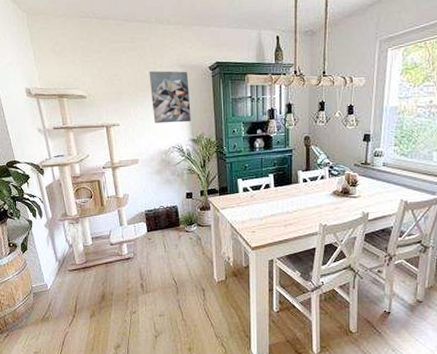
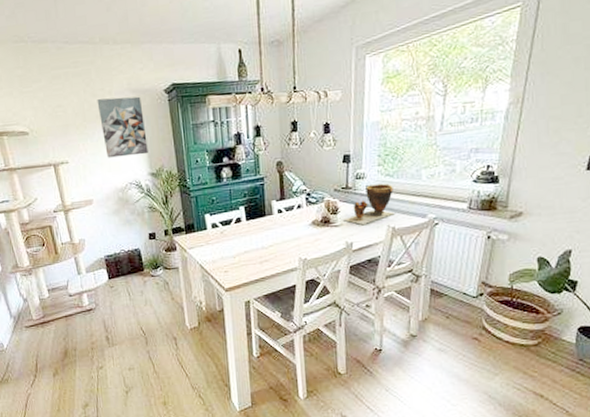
clay pot: none [362,162,407,197] -> present [344,184,395,225]

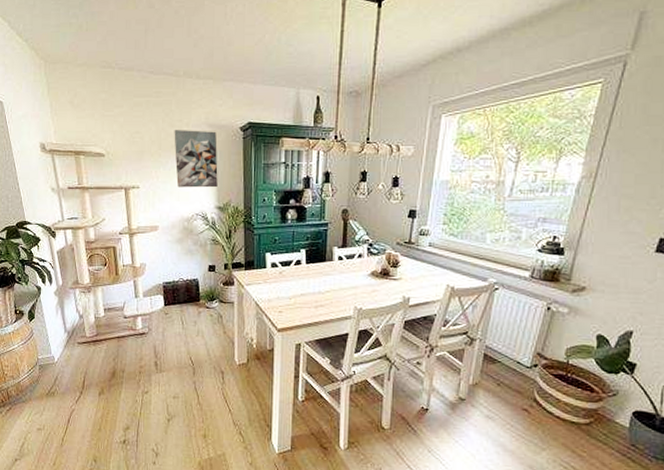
clay pot: present [344,184,395,225] -> none [403,243,456,281]

